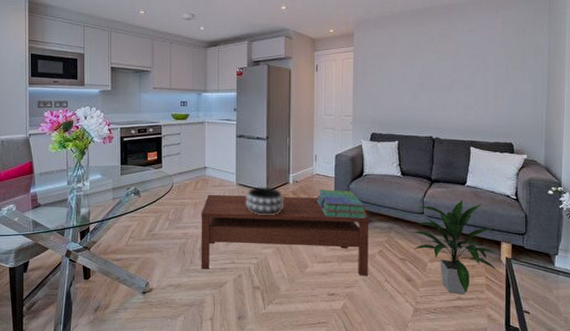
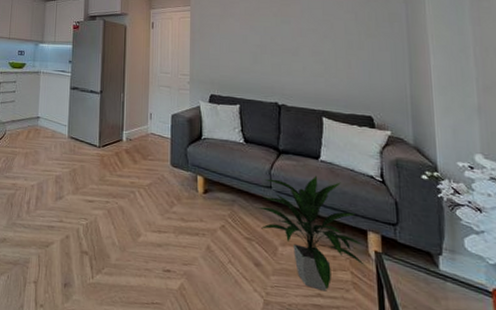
coffee table: present [201,194,369,276] -> none [27,145,209,254]
decorative bowl: present [245,187,284,216] -> none [76,141,117,174]
stack of books: present [316,190,367,219] -> none [151,150,206,187]

